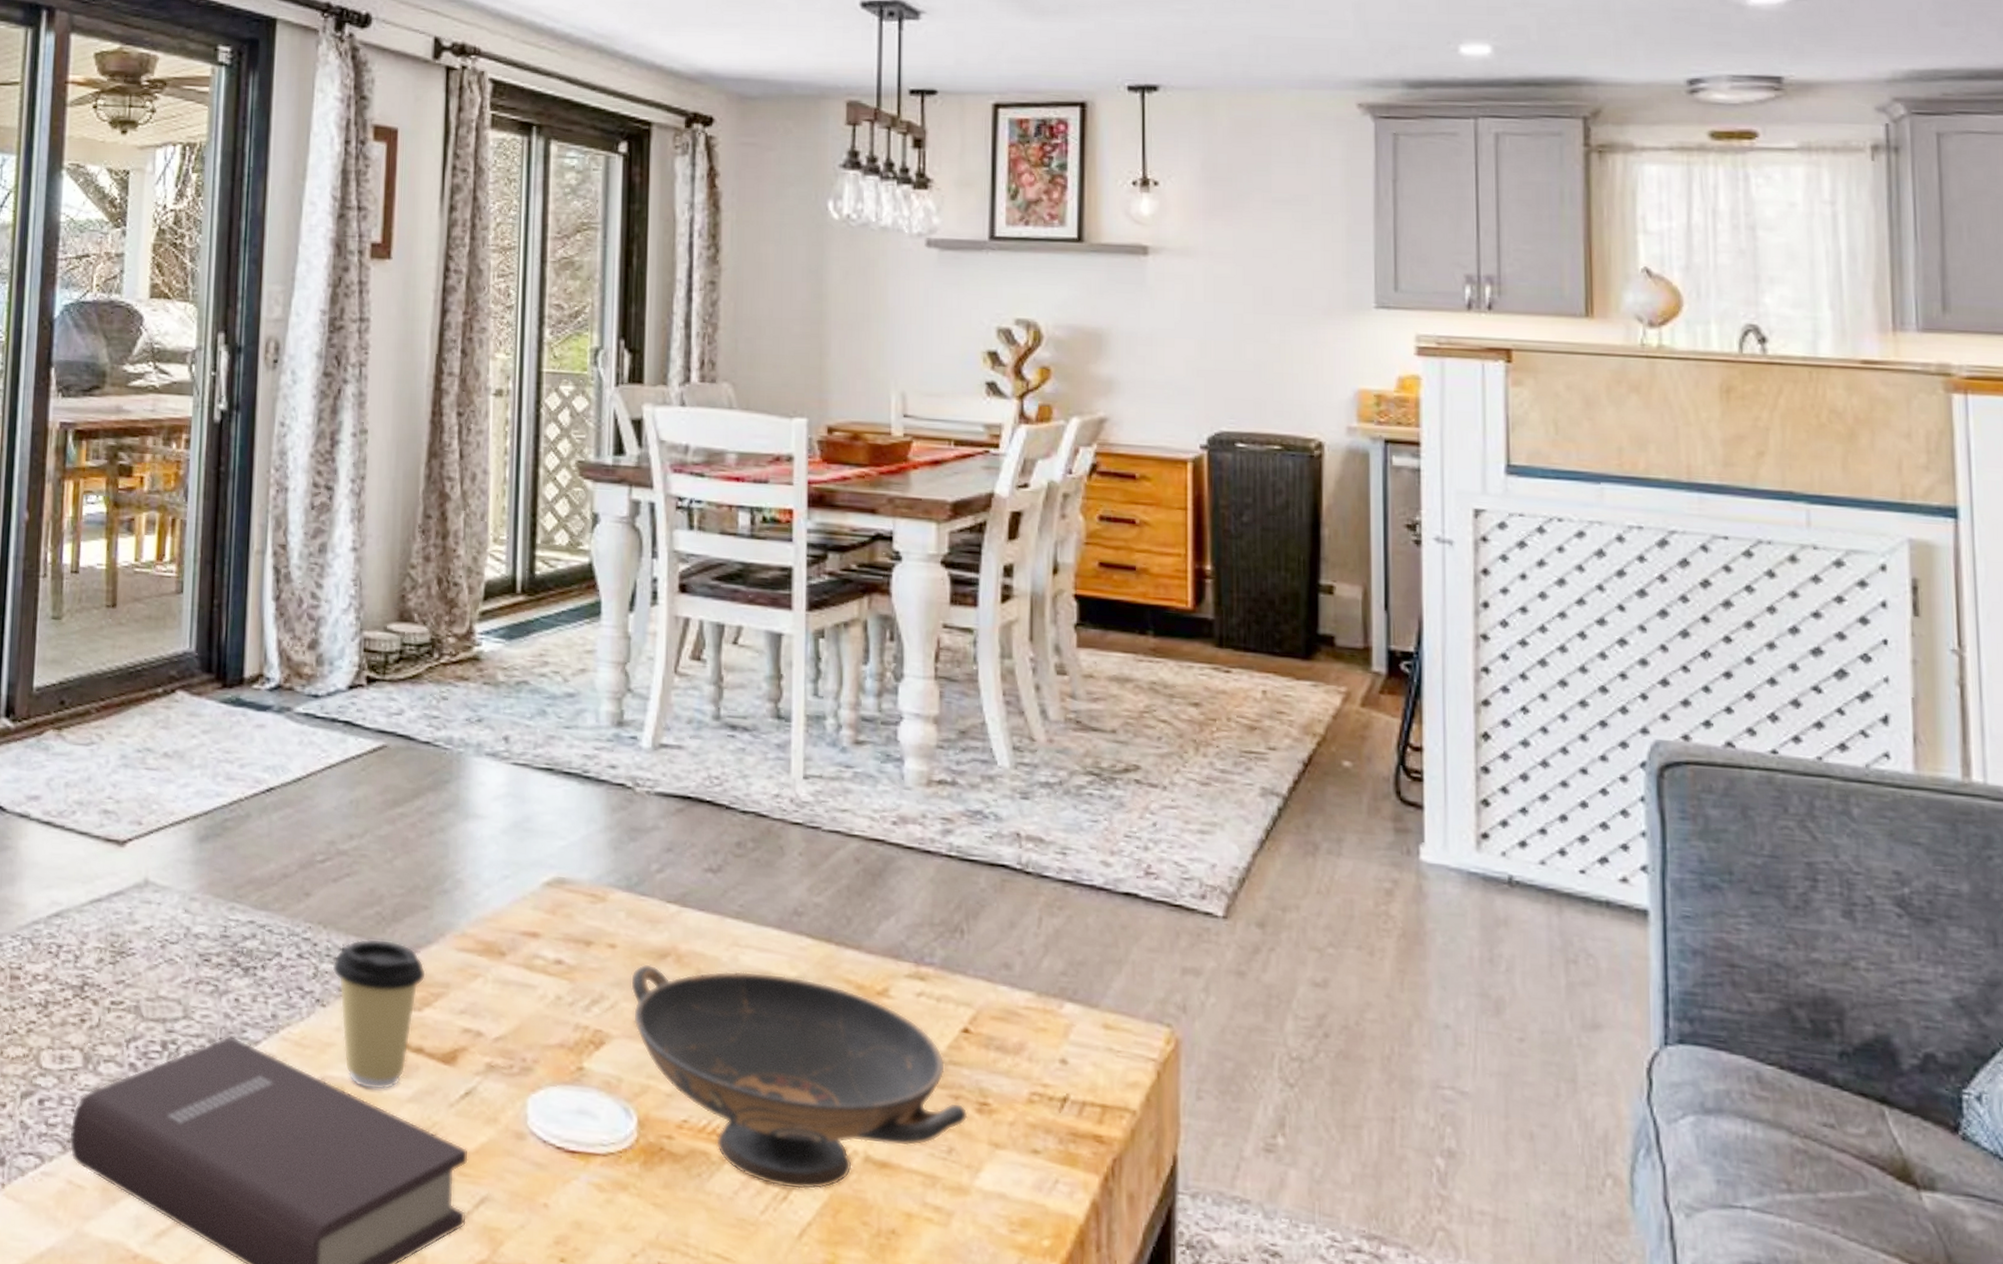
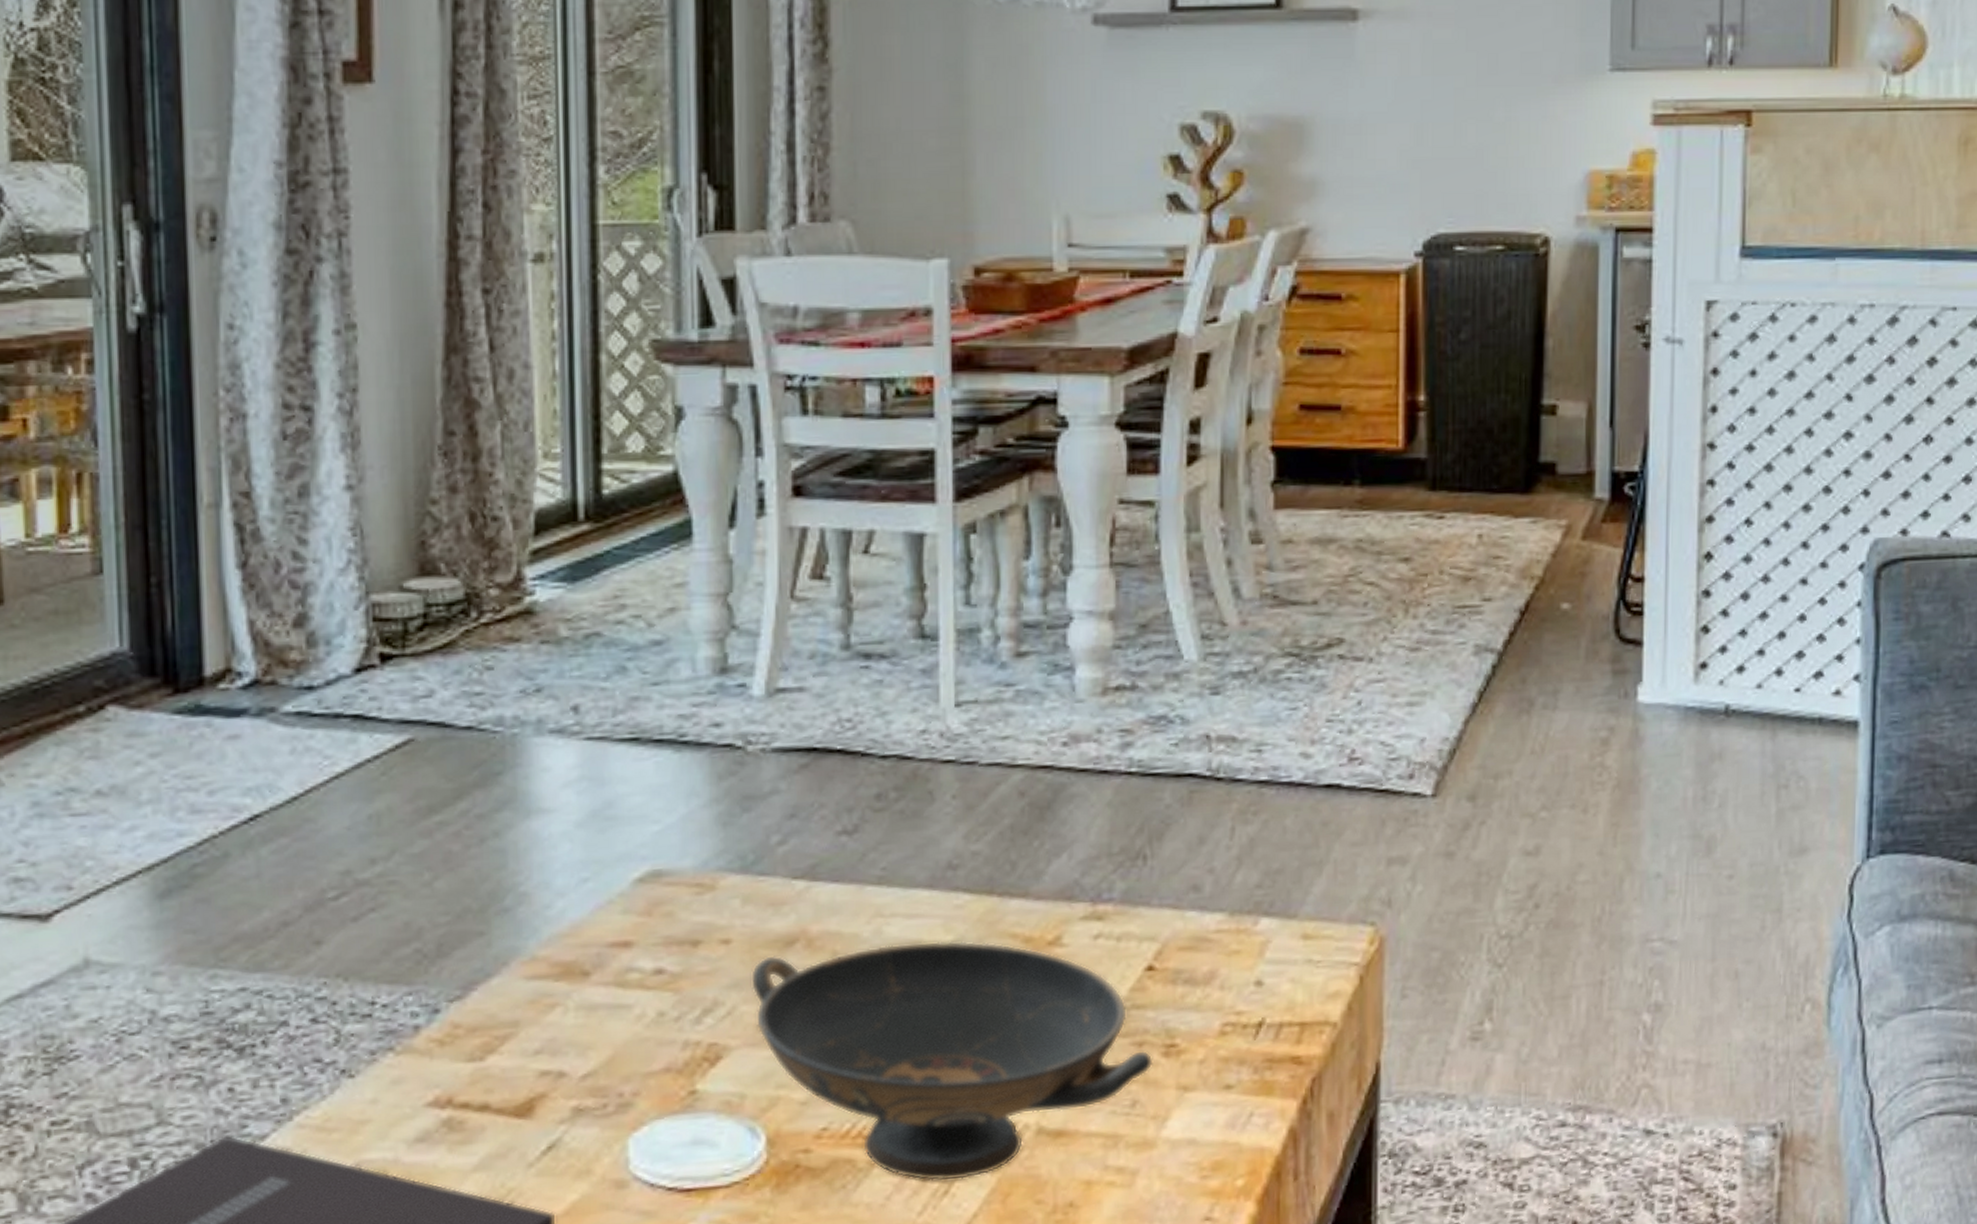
coffee cup: present [332,938,426,1091] -> none [360,981,486,1167]

